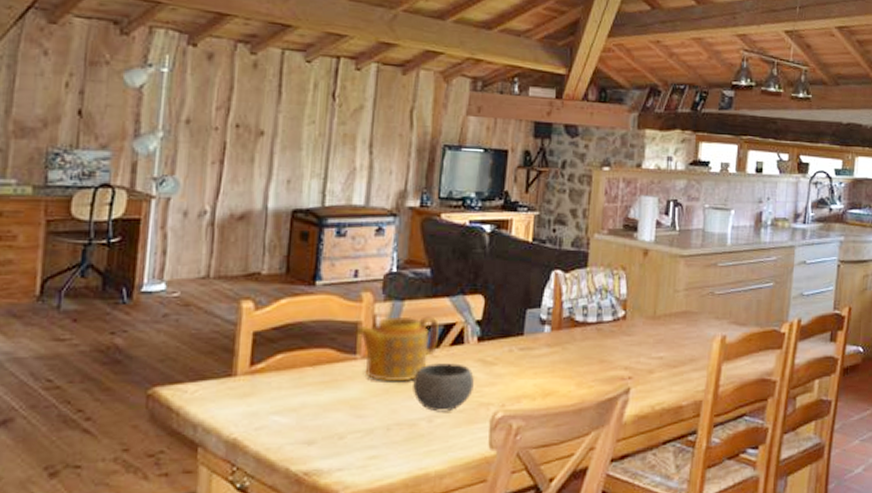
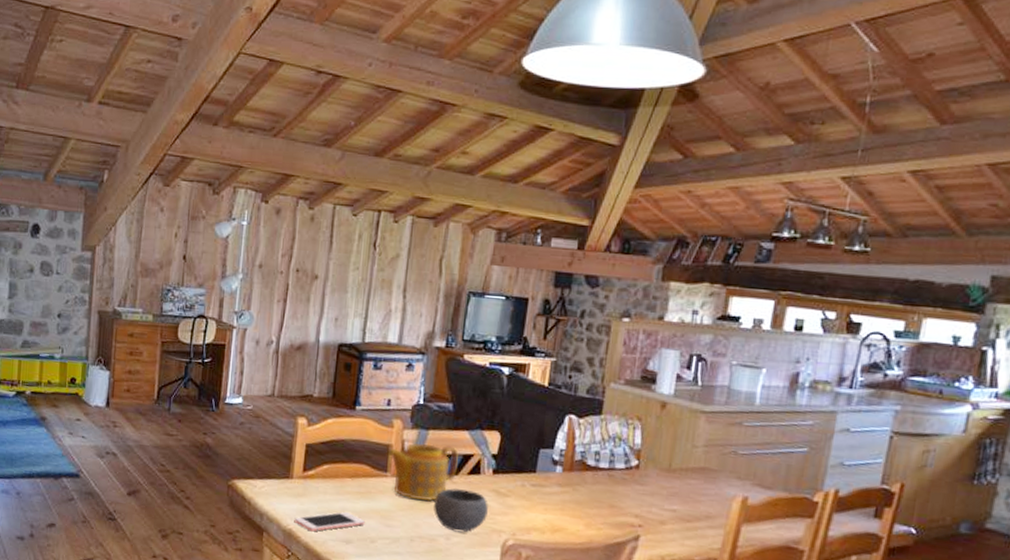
cell phone: none [239,407,331,438] -> present [294,511,365,532]

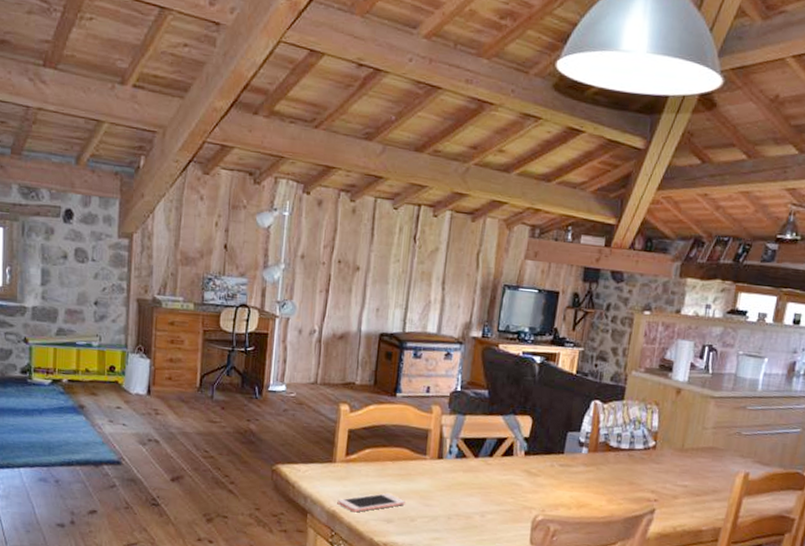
teapot: present [386,442,459,502] -> none [425,427,493,482]
bowl: present [433,488,488,533] -> none [470,469,520,510]

